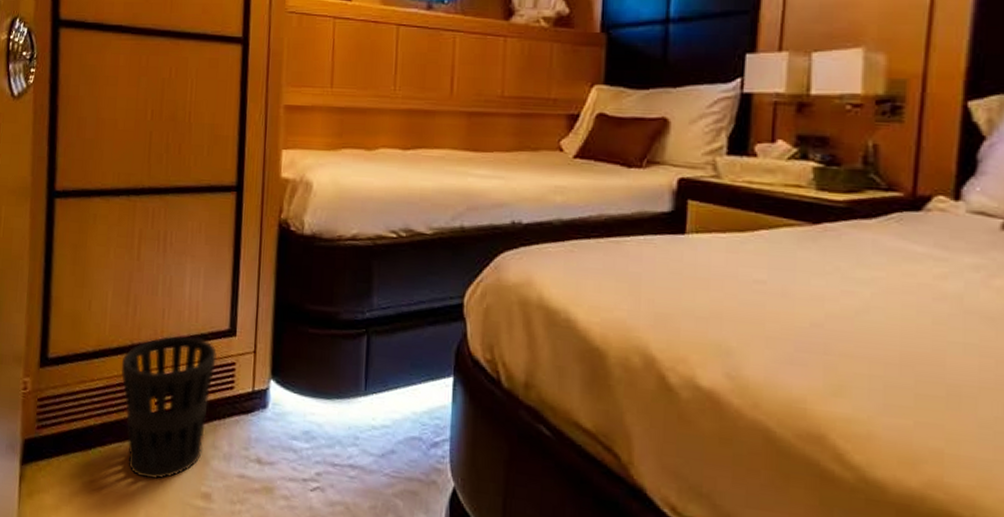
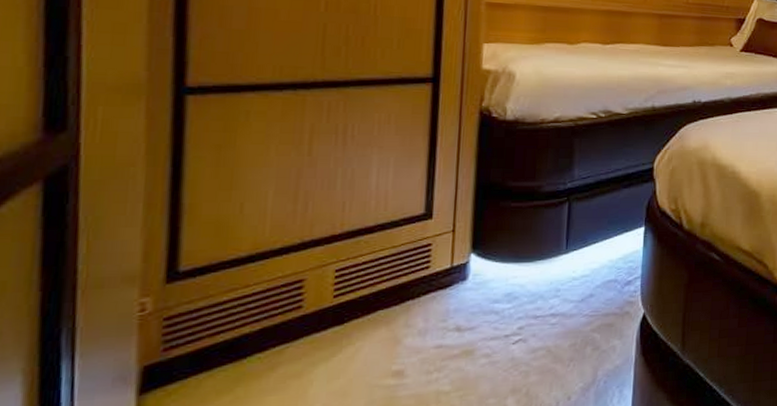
wastebasket: present [120,335,217,480] -> none [286,225,410,373]

